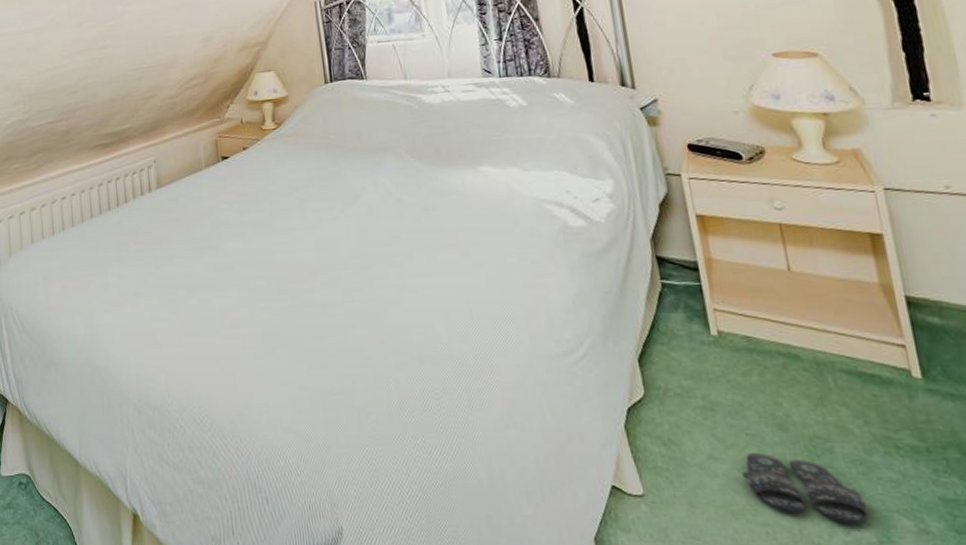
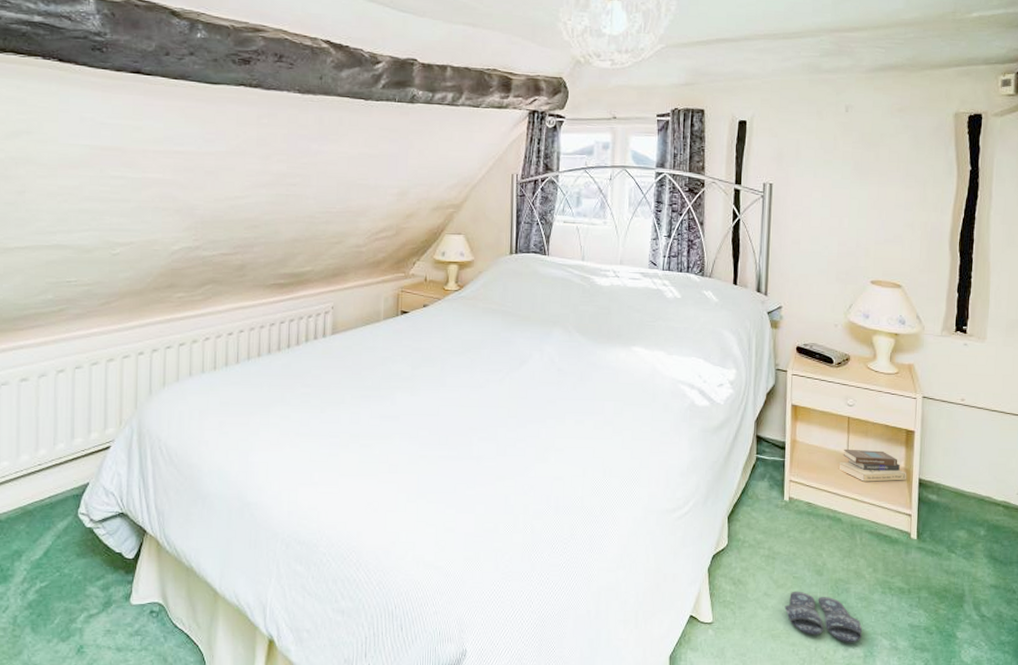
books: none [779,263,887,305] -> present [838,449,907,482]

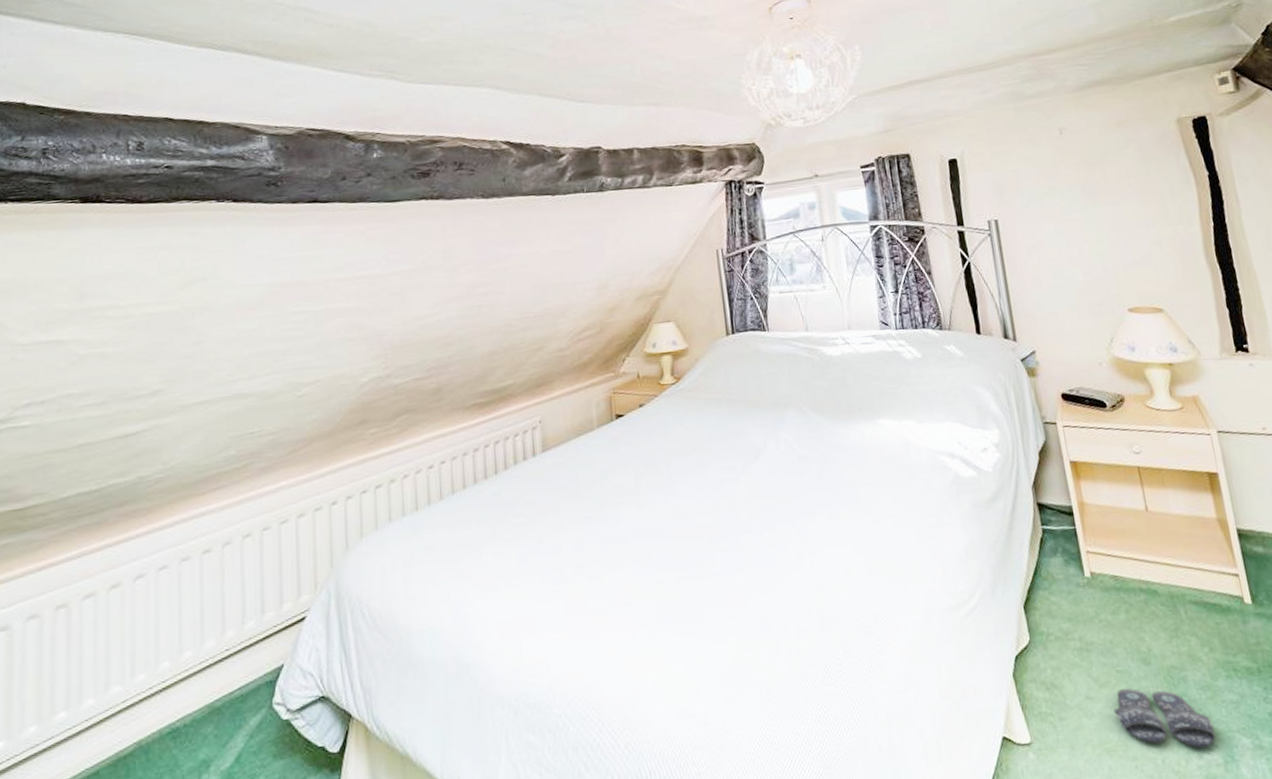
books: present [838,449,907,482] -> none [1139,501,1223,542]

